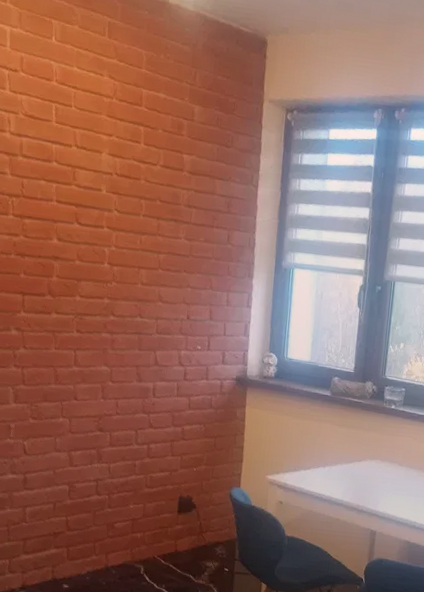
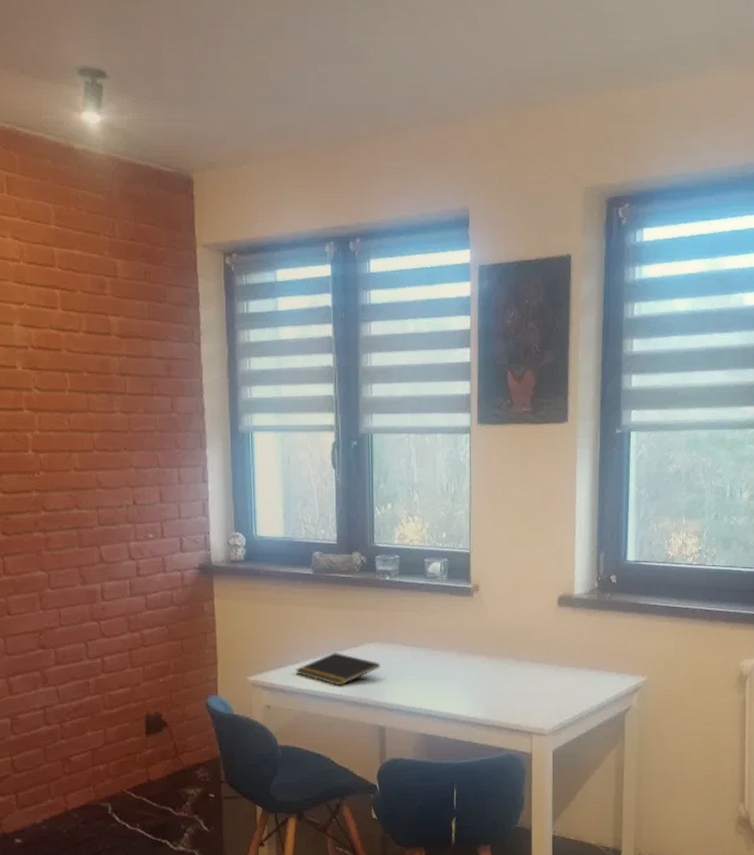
notepad: none [307,464,378,493] -> present [295,653,380,686]

